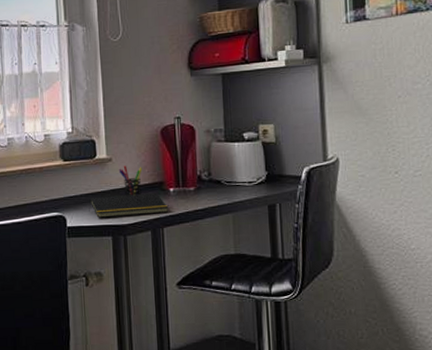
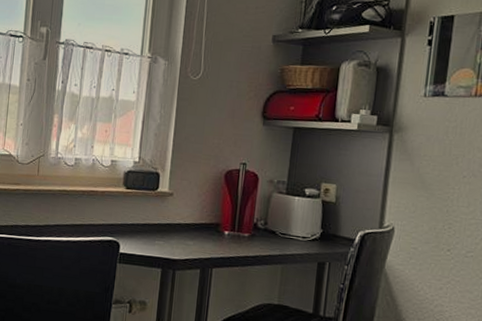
notepad: present [89,192,169,218] -> none [143,228,221,254]
pen holder: present [118,165,142,196] -> none [178,202,202,234]

